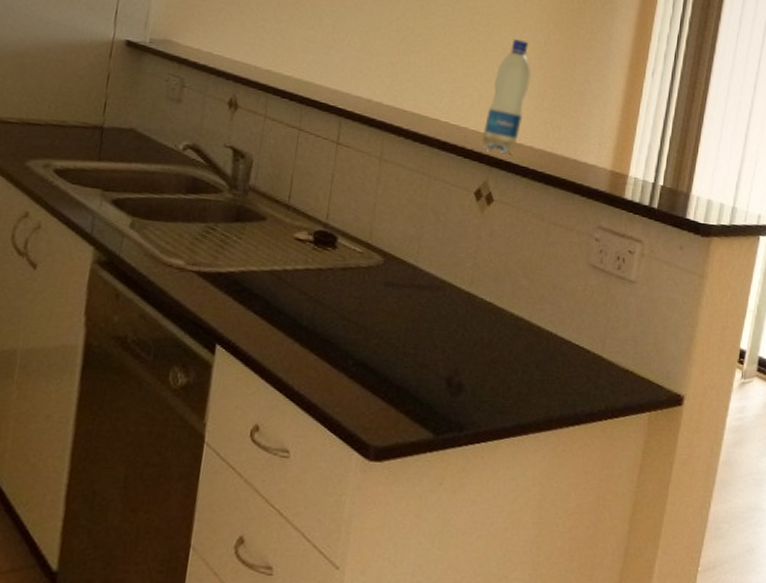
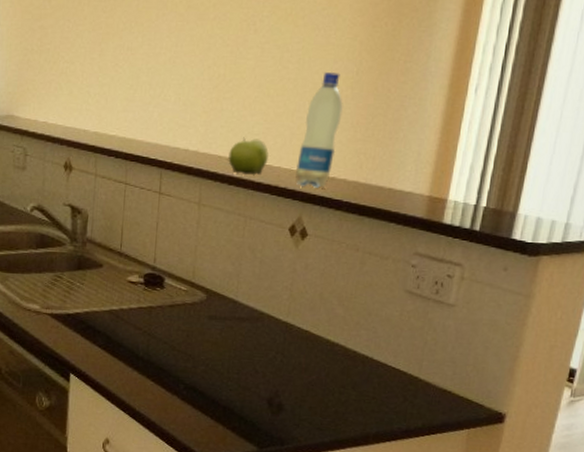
fruit: none [413,93,456,135] -> present [228,137,269,176]

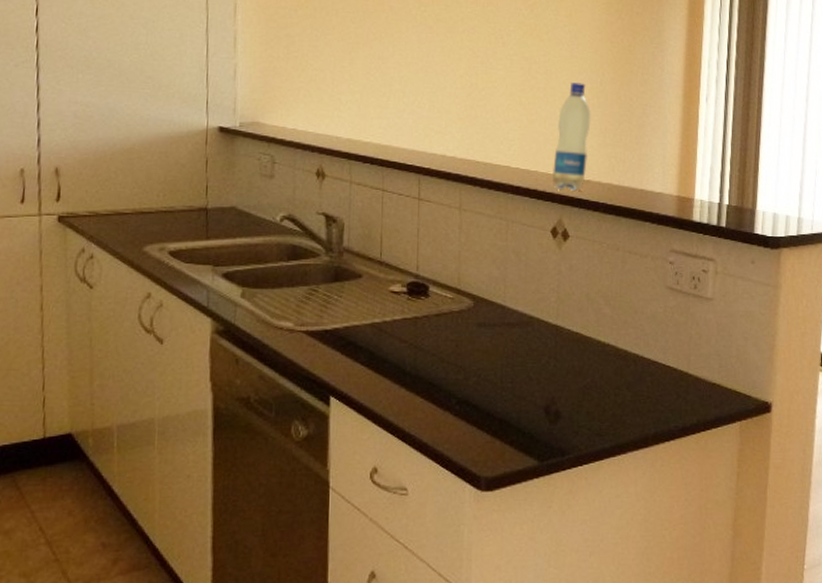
fruit: present [228,137,269,176] -> none [486,143,525,180]

